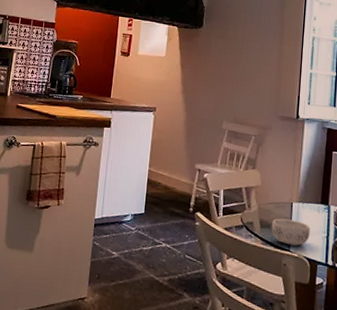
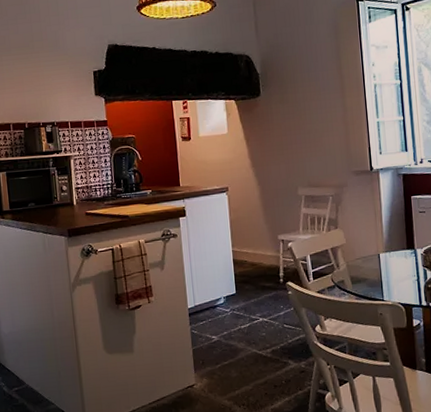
decorative bowl: present [271,218,310,247] -> none [362,270,401,295]

